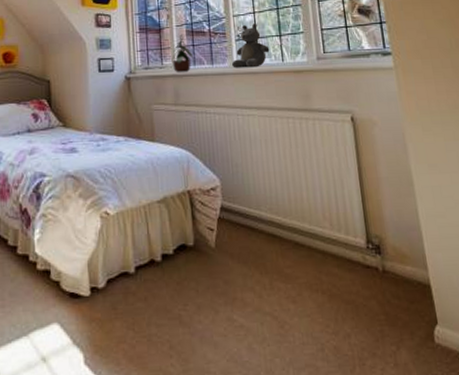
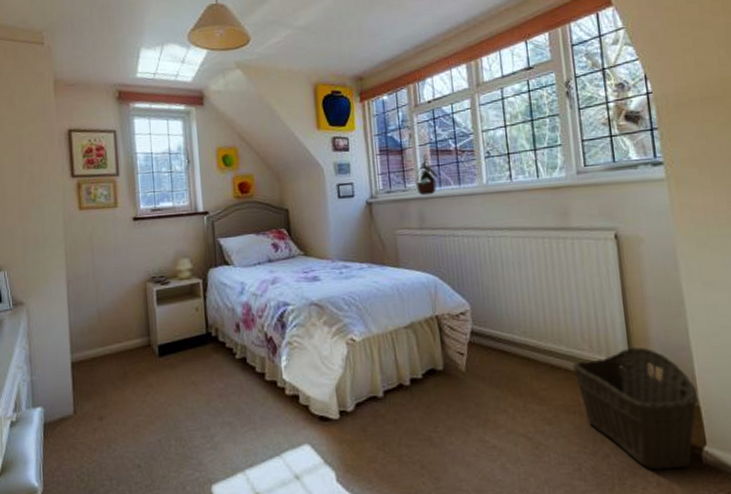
teddy bear: present [231,24,270,68] -> none [480,138,523,188]
wicker basket: none [314,225,429,350] -> present [572,346,699,470]

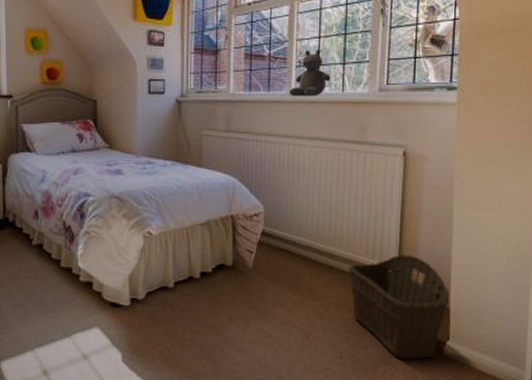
potted plant: present [415,154,438,196] -> none [226,57,249,99]
teddy bear: none [480,138,523,188] -> present [288,49,331,97]

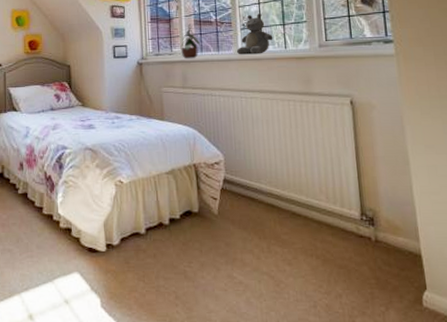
potted plant: none [226,57,249,99] -> present [180,23,200,59]
wicker basket: present [348,254,450,359] -> none [310,199,421,310]

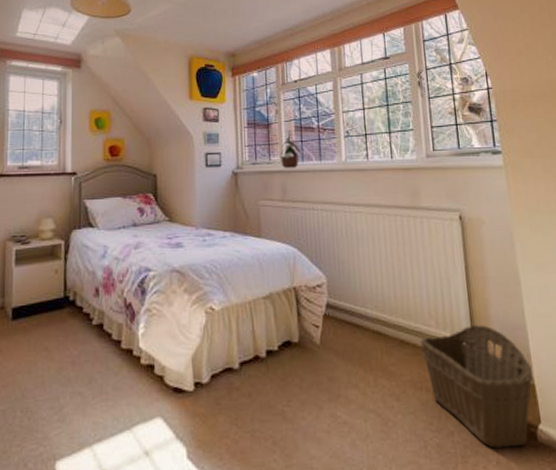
teddy bear: present [236,13,273,55] -> none [339,120,379,165]
wicker basket: none [310,199,421,310] -> present [420,324,534,448]

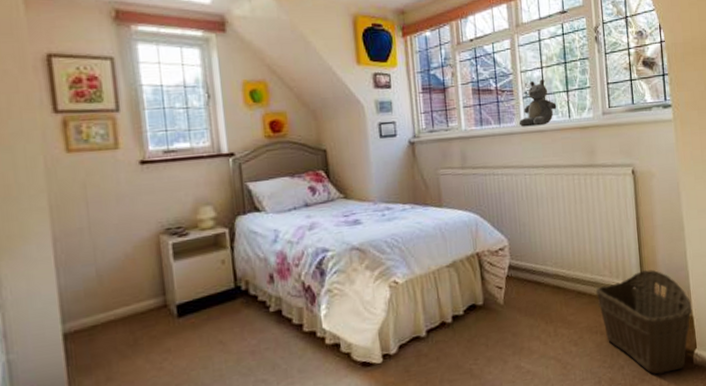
potted plant: present [279,129,301,169] -> none [457,93,480,135]
teddy bear: none [339,120,379,165] -> present [518,79,557,127]

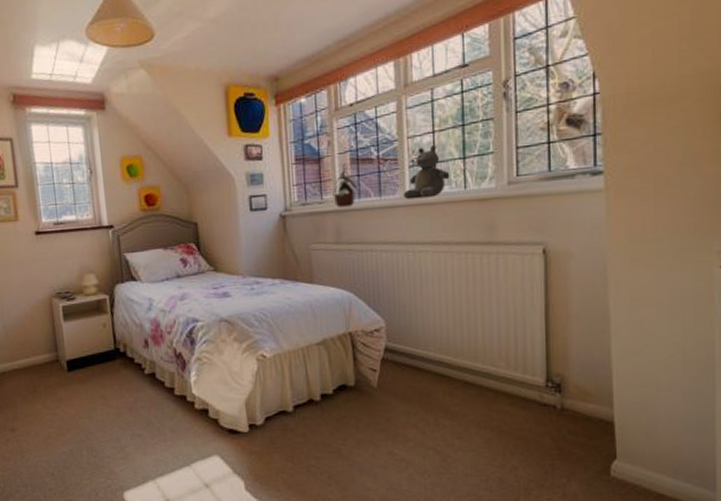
potted plant: none [457,93,480,135] -> present [332,162,357,208]
wicker basket: present [595,269,692,375] -> none [486,364,614,482]

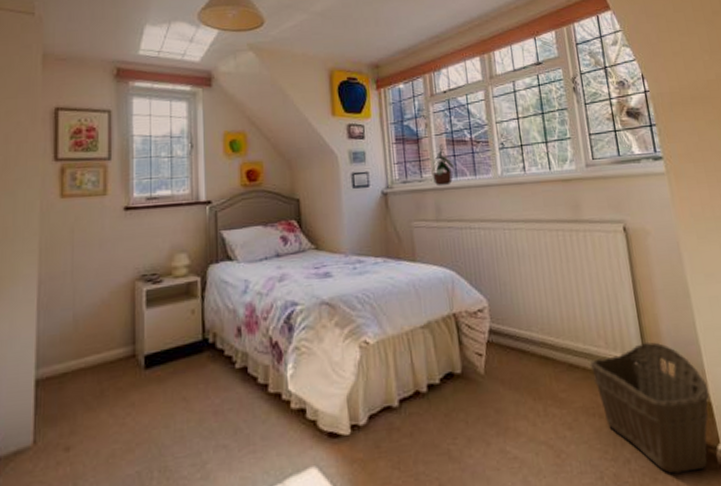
teddy bear: present [402,145,450,200] -> none [495,130,536,179]
wicker basket: none [486,364,614,482] -> present [589,341,710,474]

